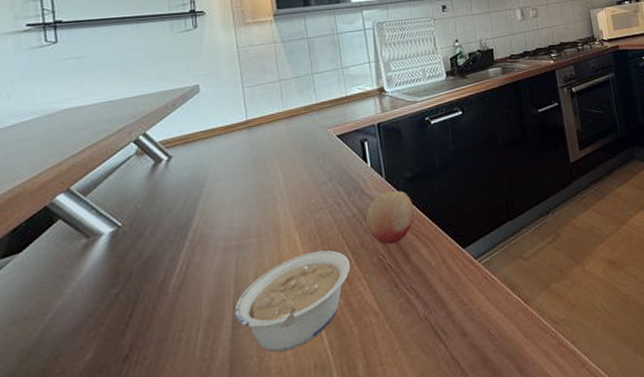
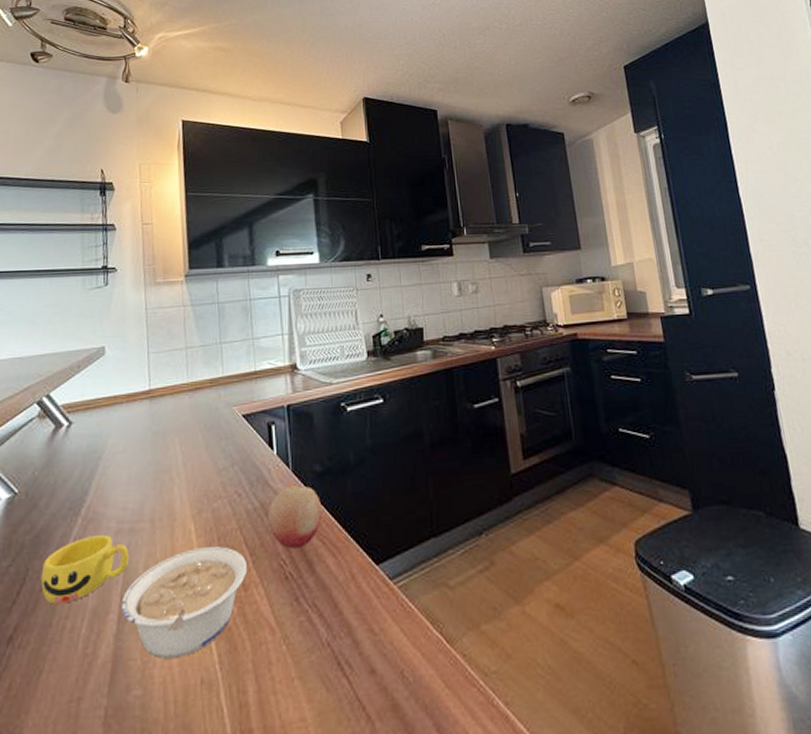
cup: none [152,253,238,321] -> present [40,535,129,604]

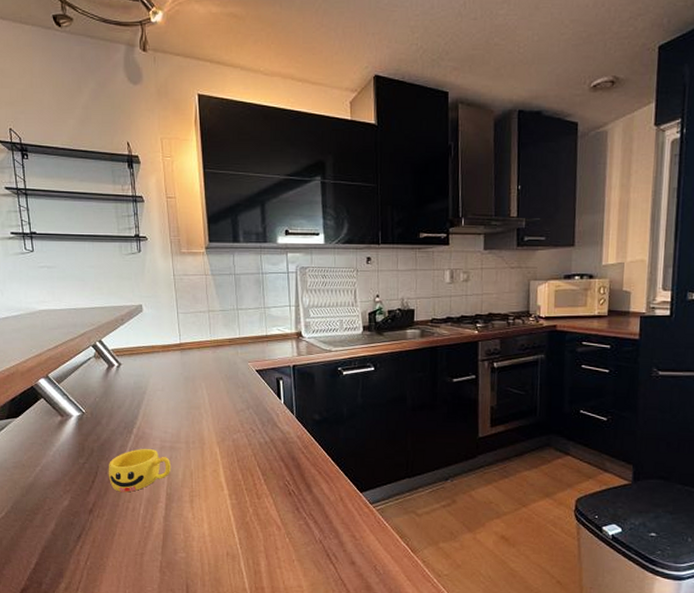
legume: present [121,546,246,660] -> none [167,466,259,537]
fruit: present [267,485,322,549] -> none [275,428,319,474]

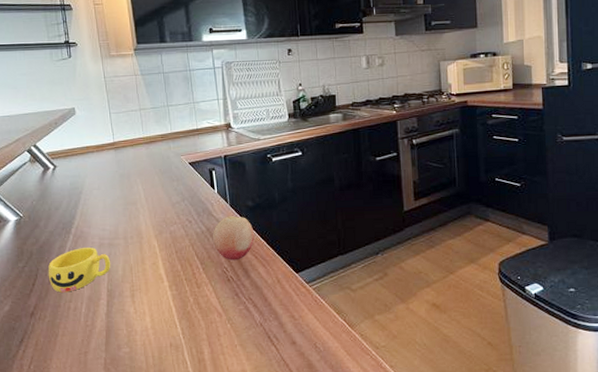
fruit: none [275,428,319,474] -> present [212,216,255,261]

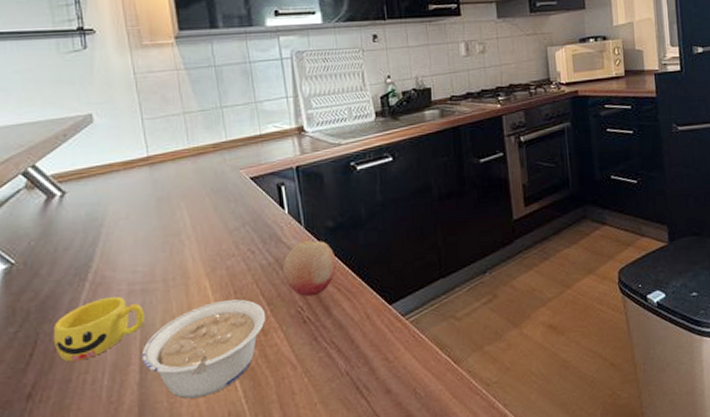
legume: none [108,257,199,331] -> present [141,299,265,400]

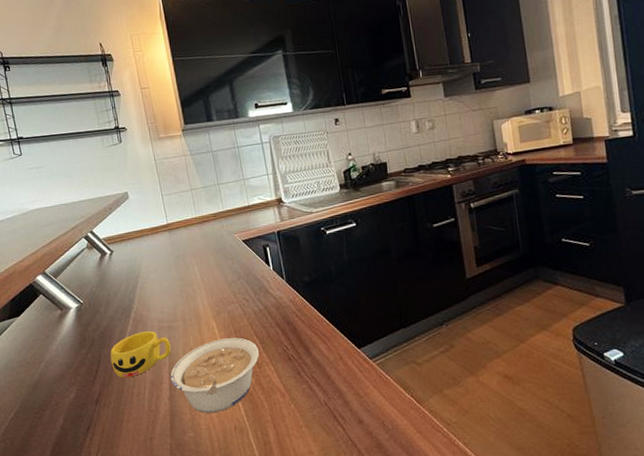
fruit: present [282,240,337,297] -> none [270,292,314,339]

